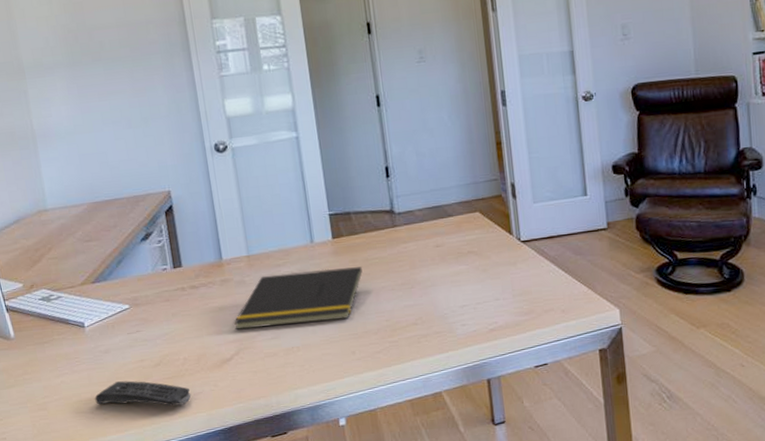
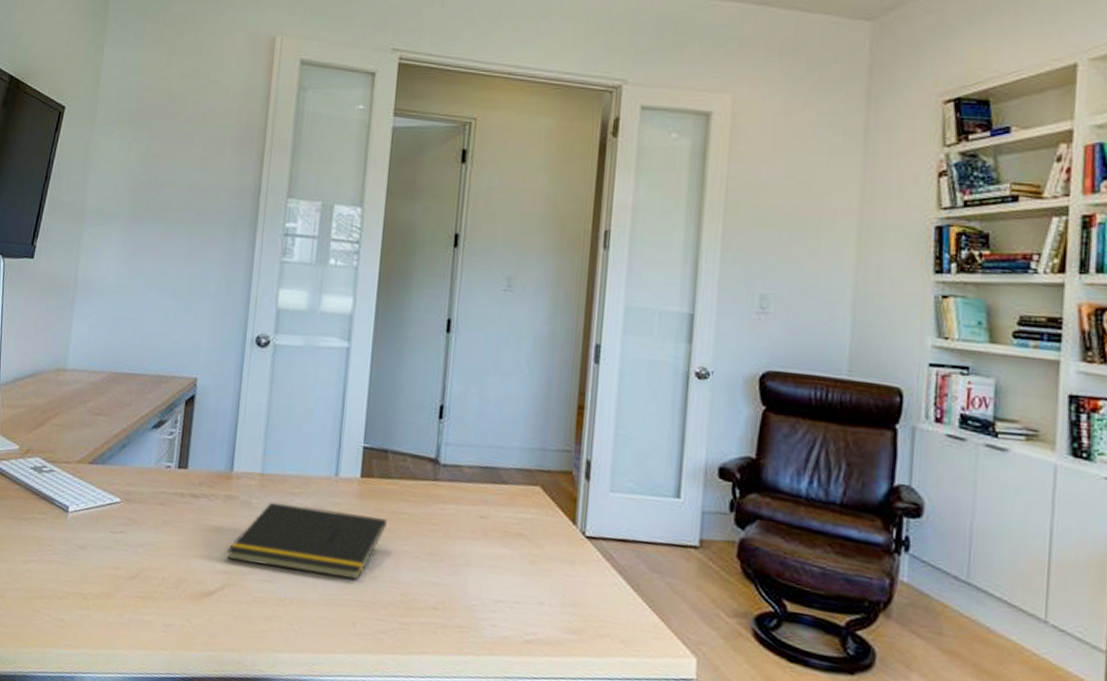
remote control: present [94,380,192,406] -> none [55,585,159,635]

